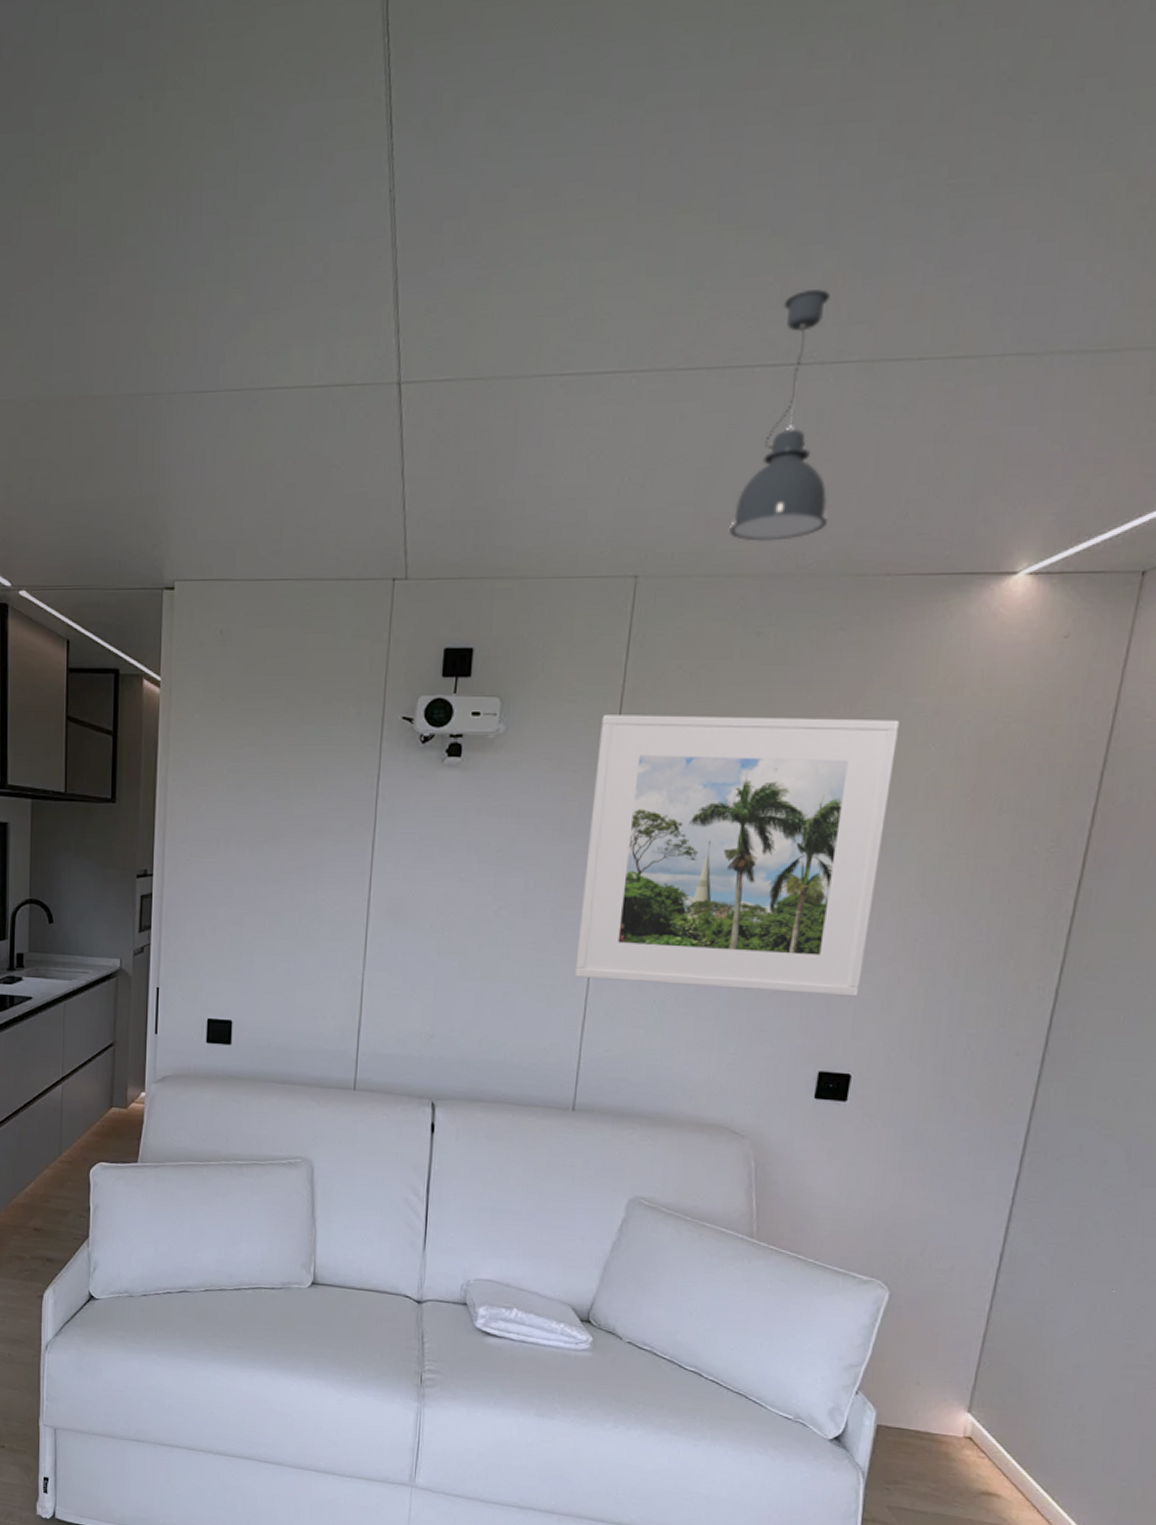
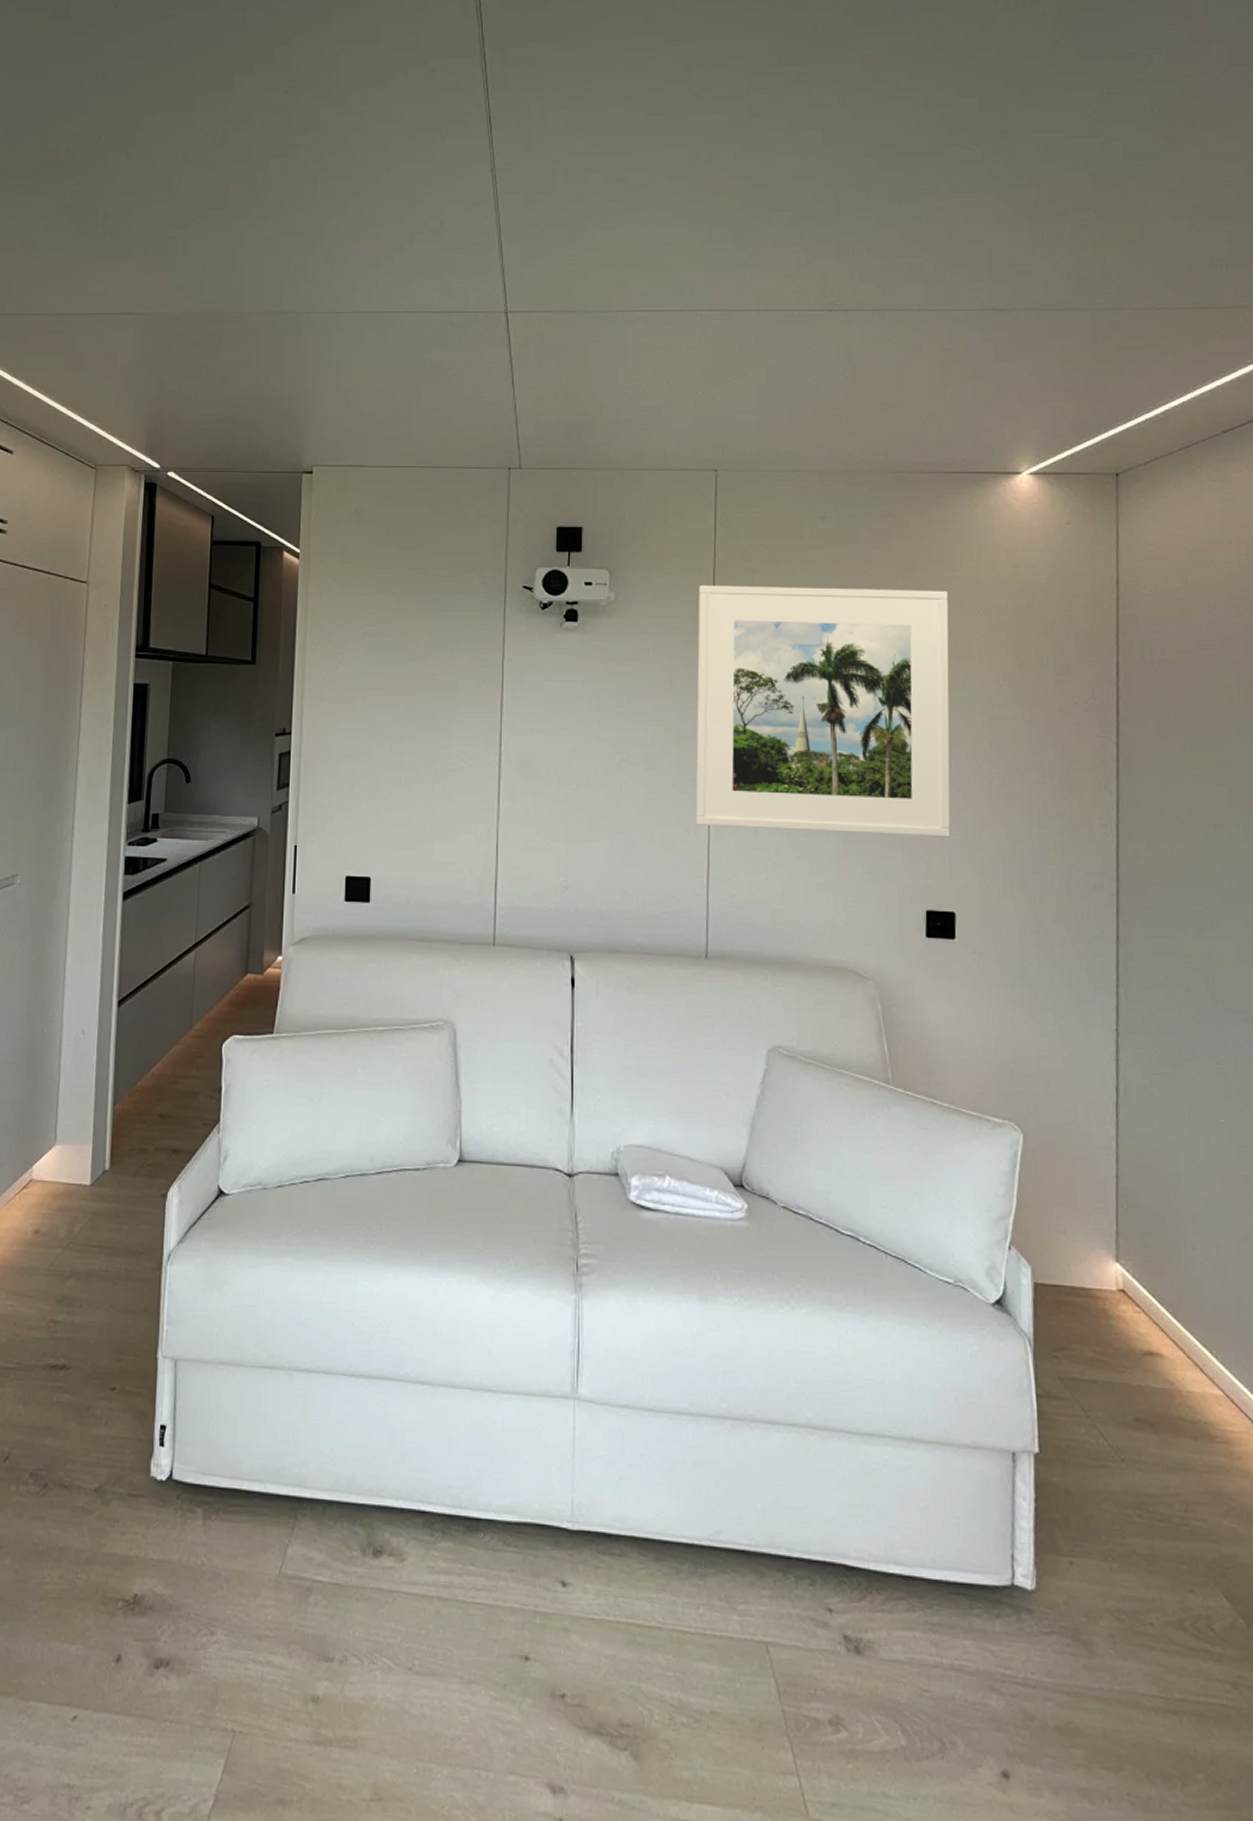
pendant light: present [729,289,830,542] -> none [788,257,866,444]

